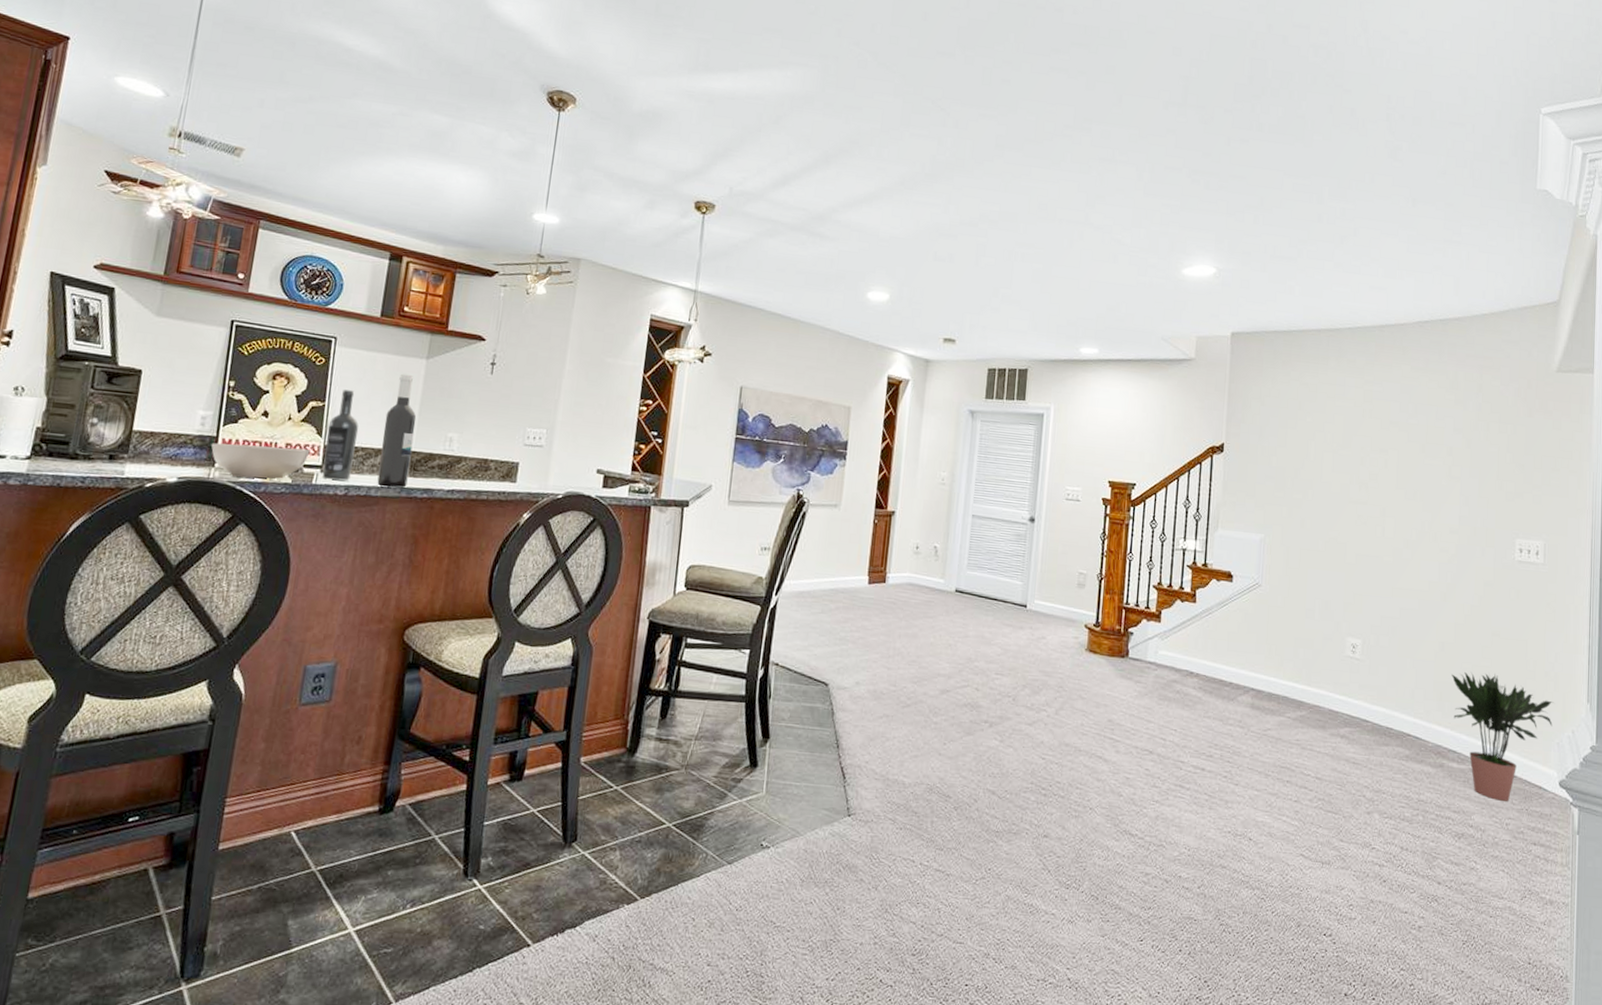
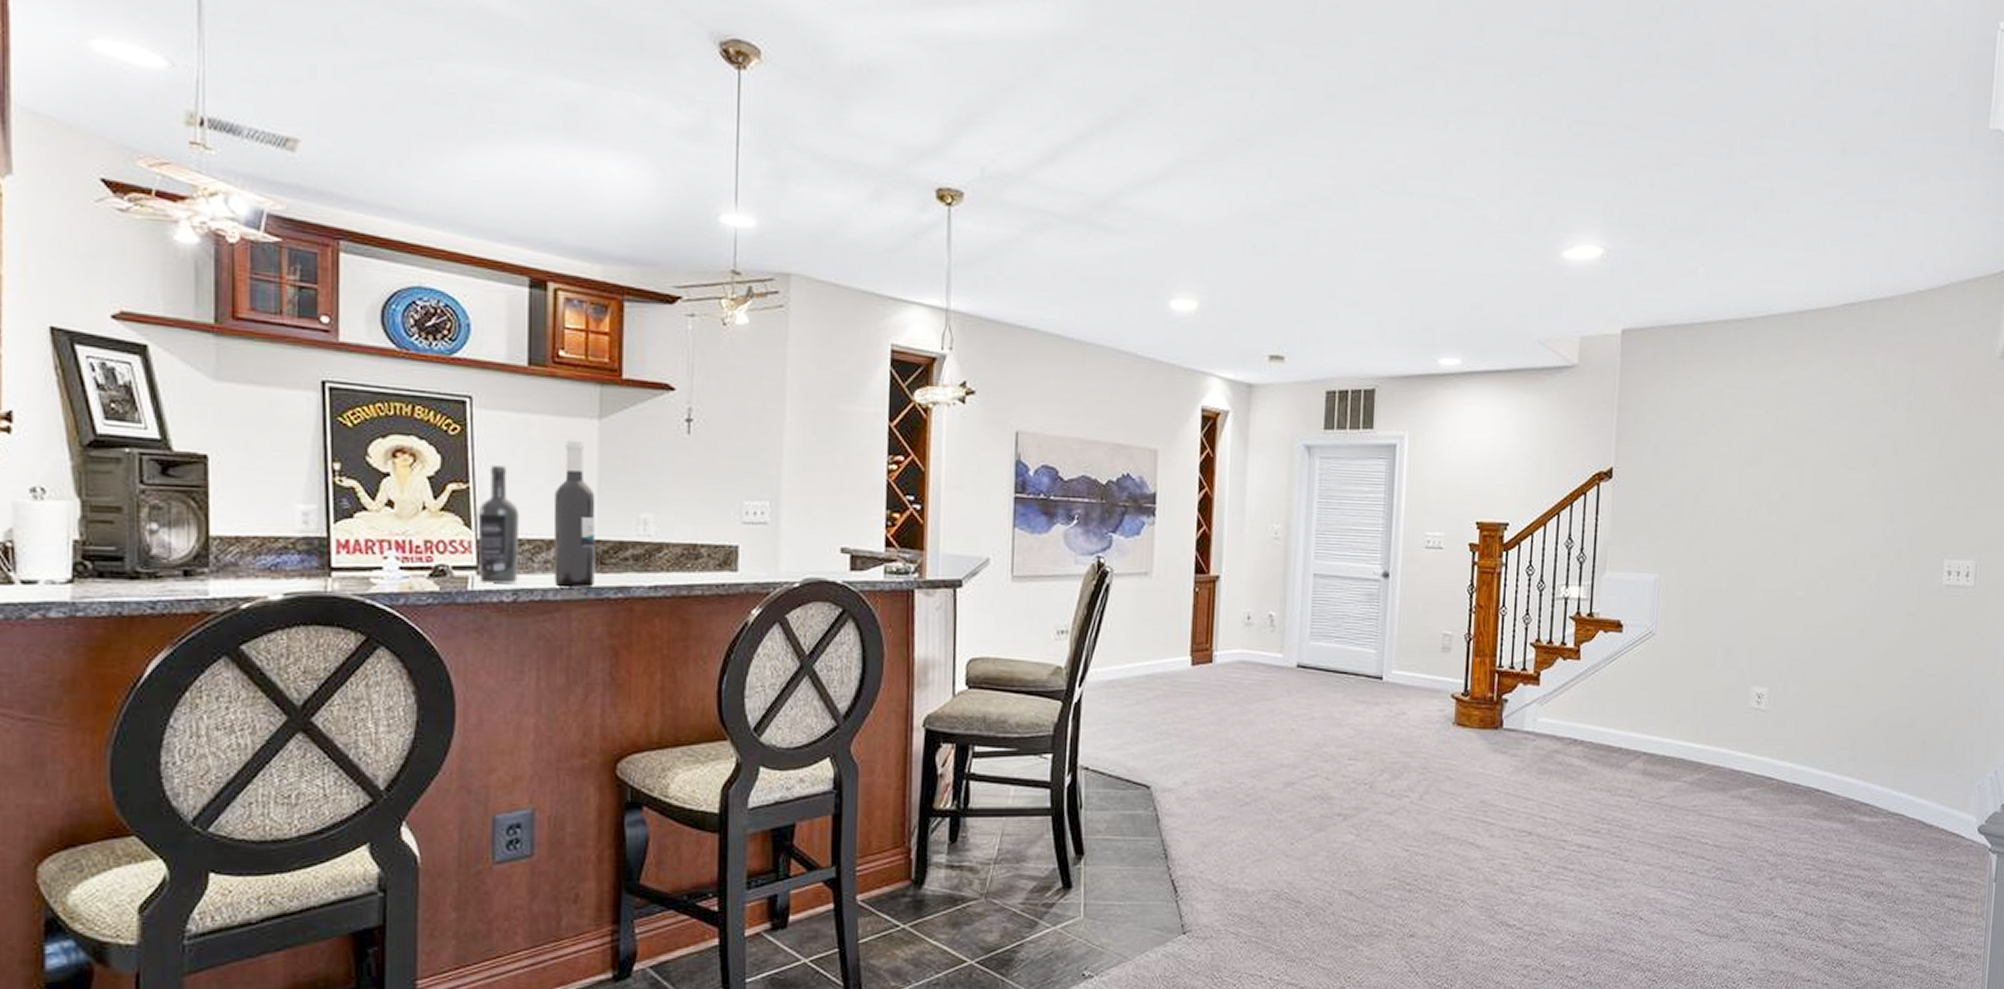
bowl: present [211,443,310,479] -> none [321,545,458,588]
potted plant: present [1451,672,1554,801] -> none [1867,715,1977,853]

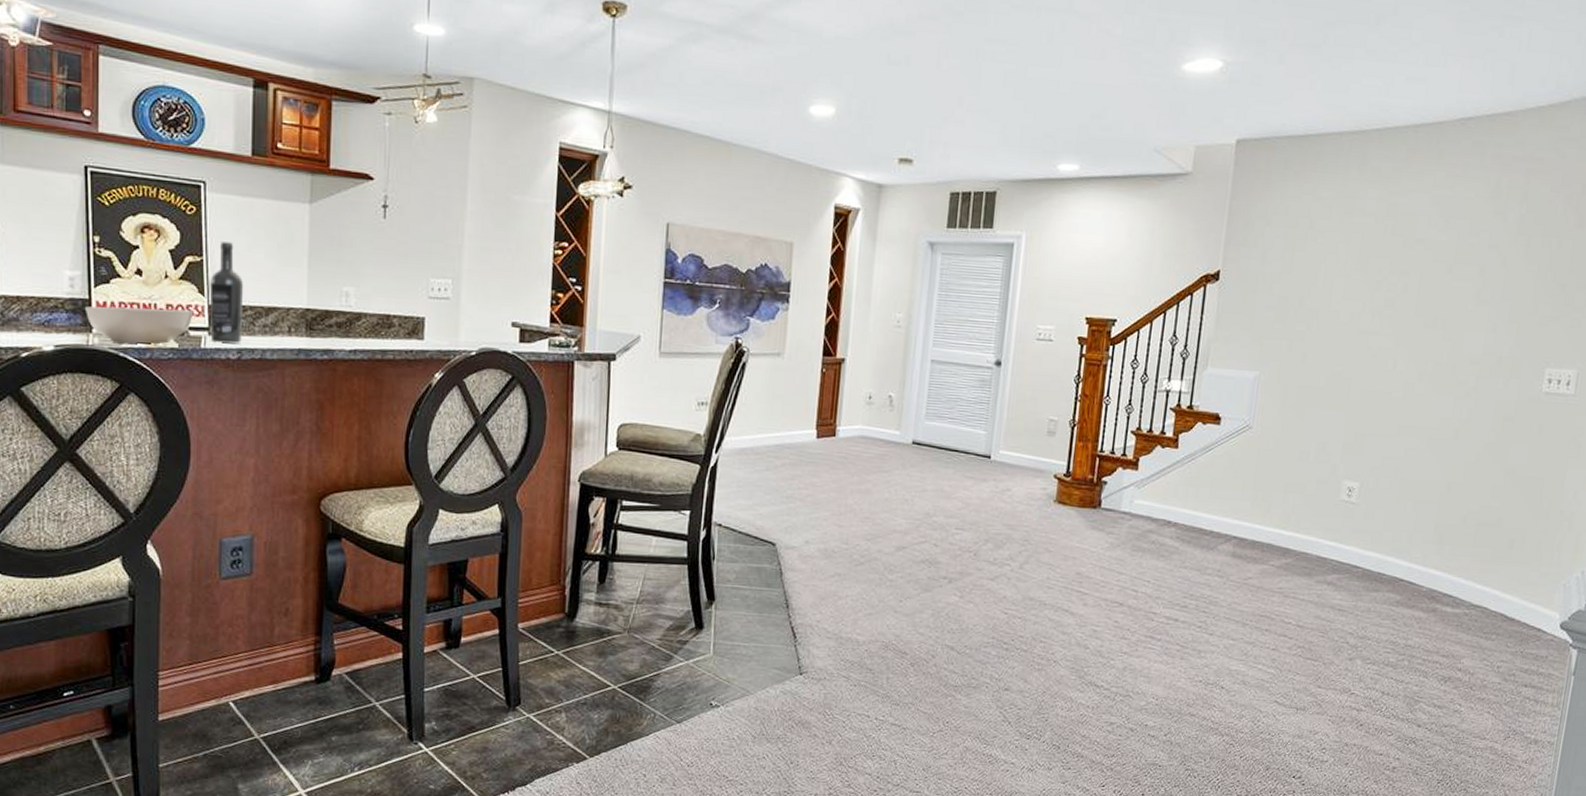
bowl: none [321,545,458,588] -> present [84,306,194,345]
wine bottle: present [553,440,596,588] -> none [271,221,306,350]

